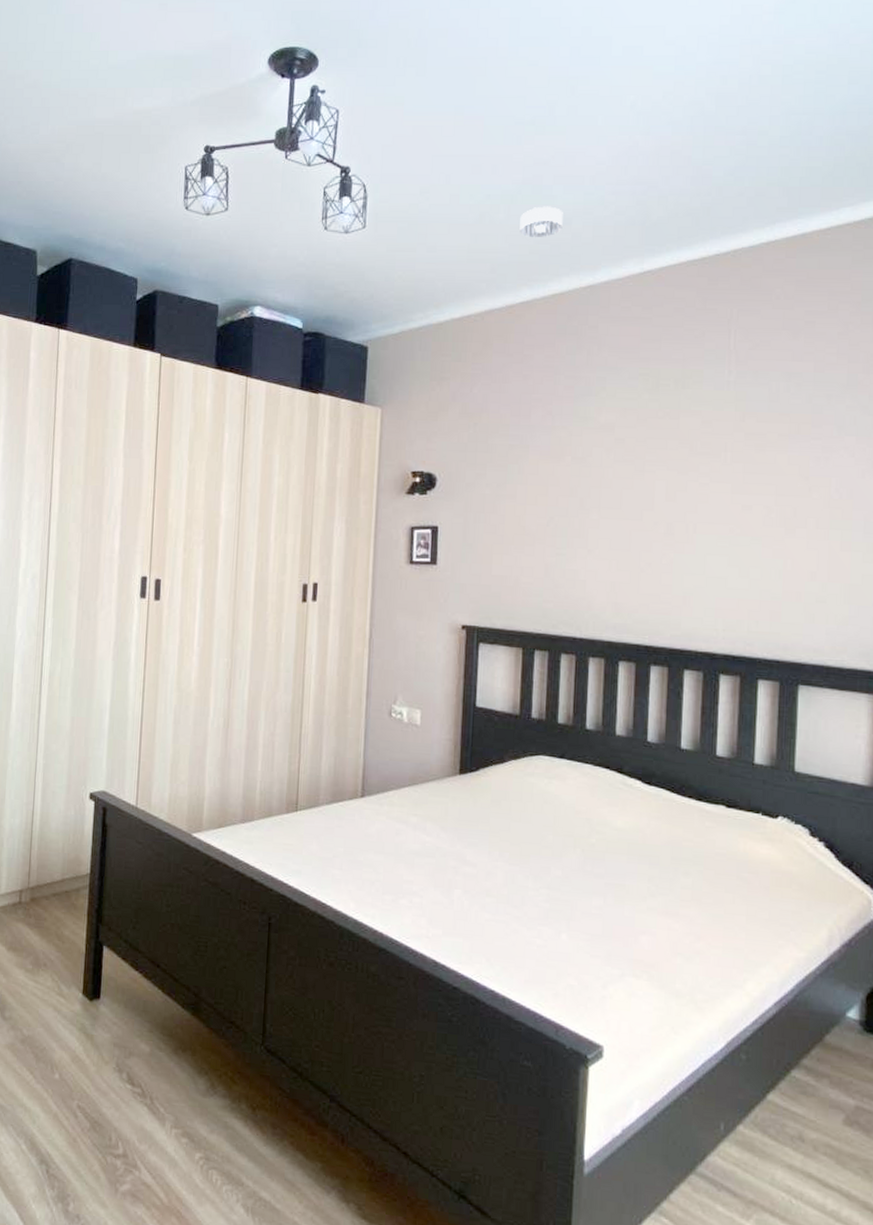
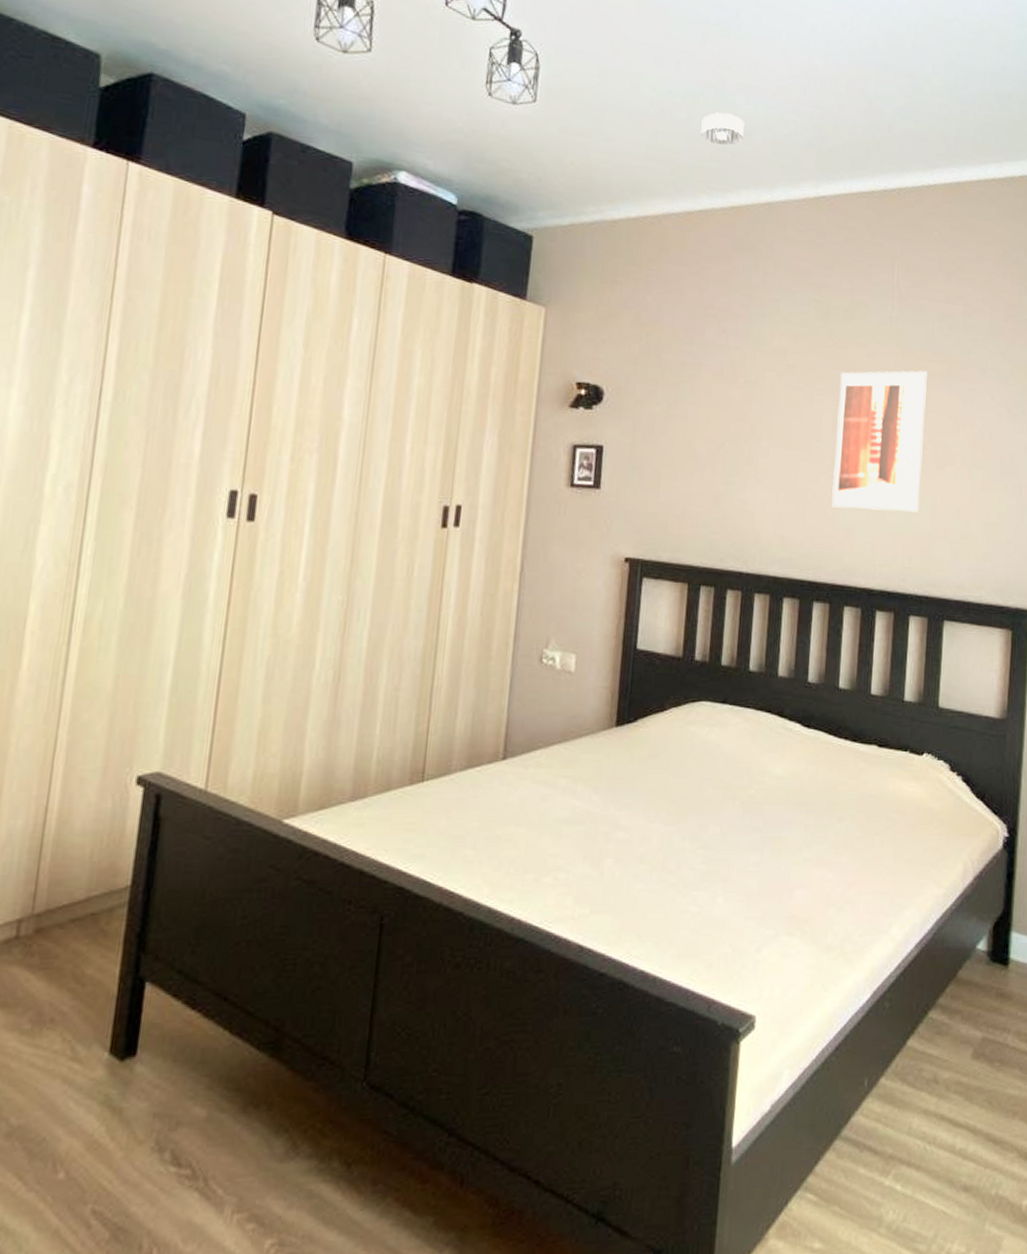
wall art: none [667,432,772,577] -> present [831,370,927,513]

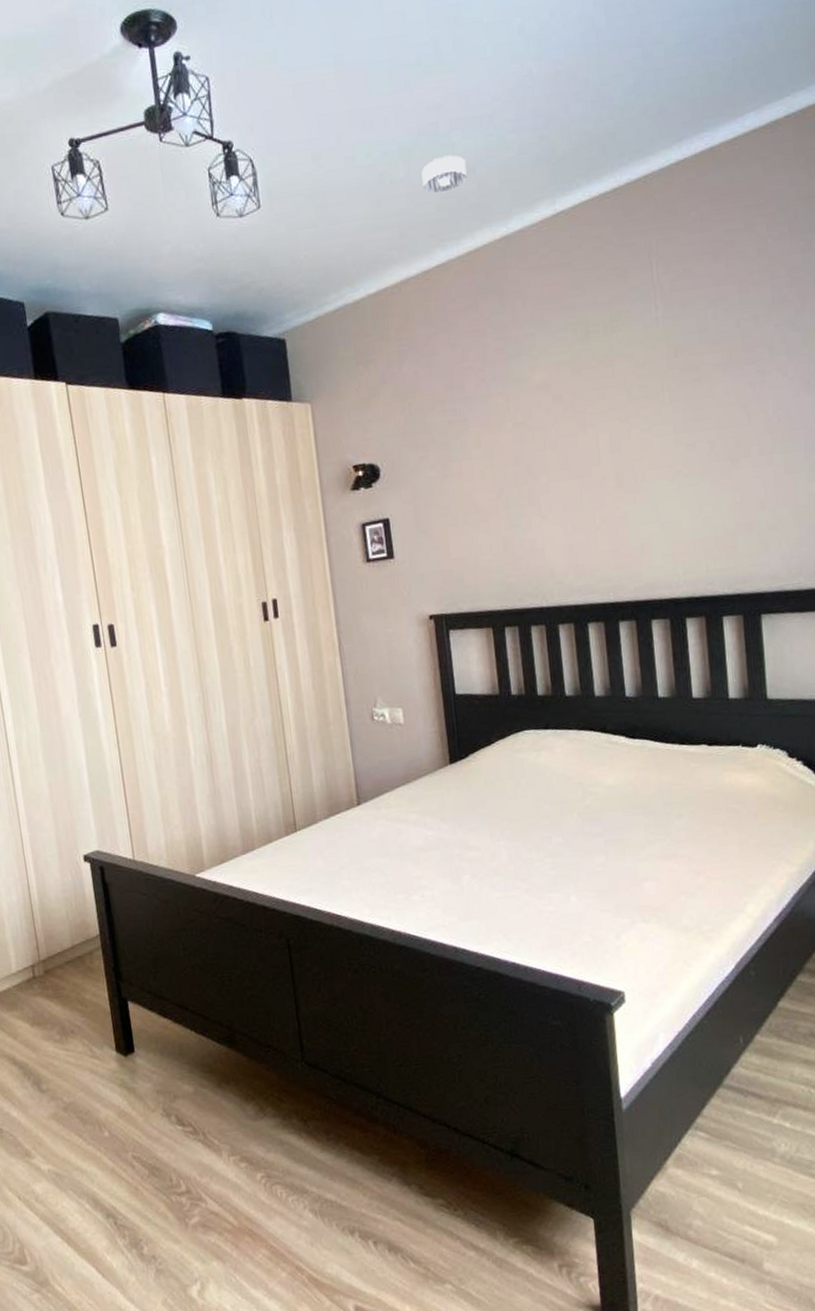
wall art: present [831,370,927,513] -> none [611,364,718,527]

